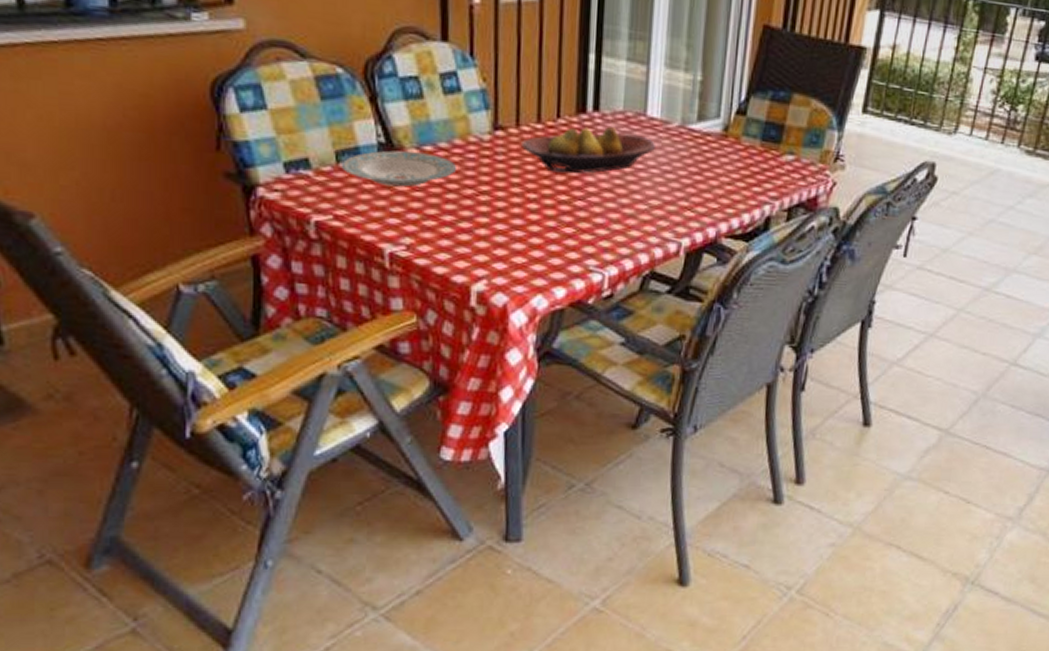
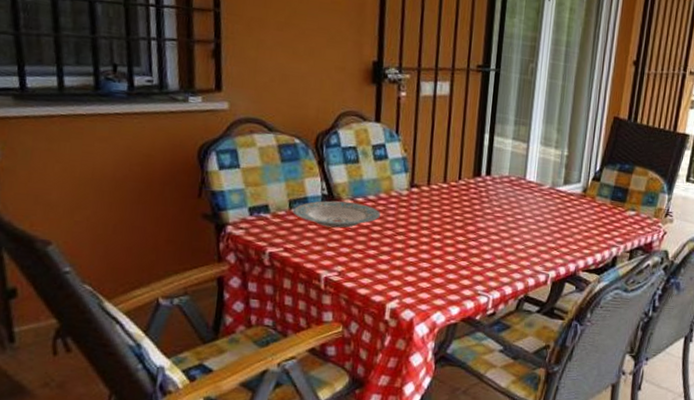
fruit bowl: present [522,126,655,174] -> none [431,186,532,221]

